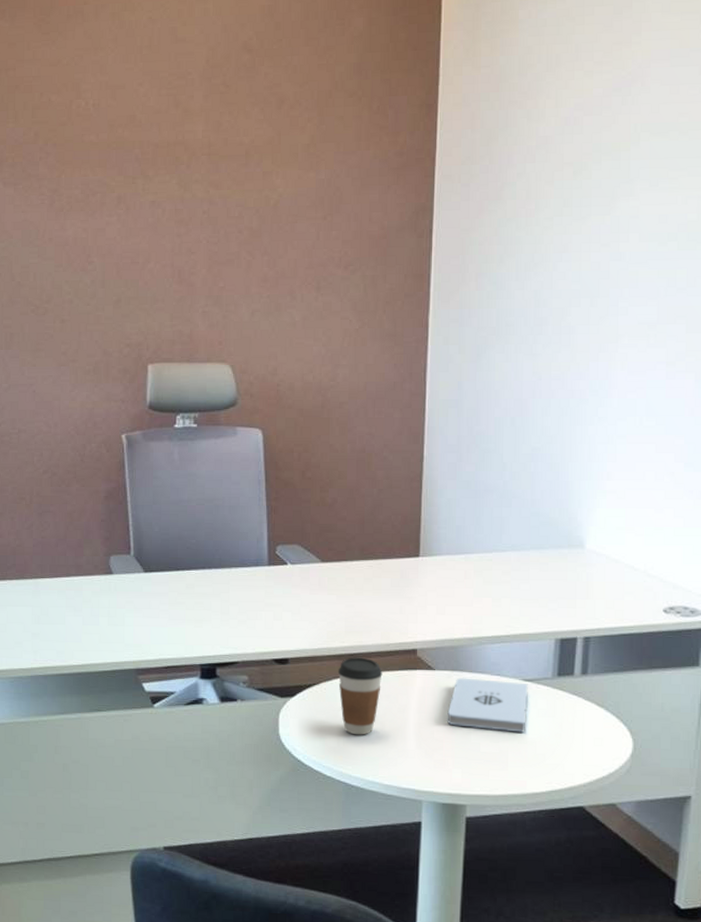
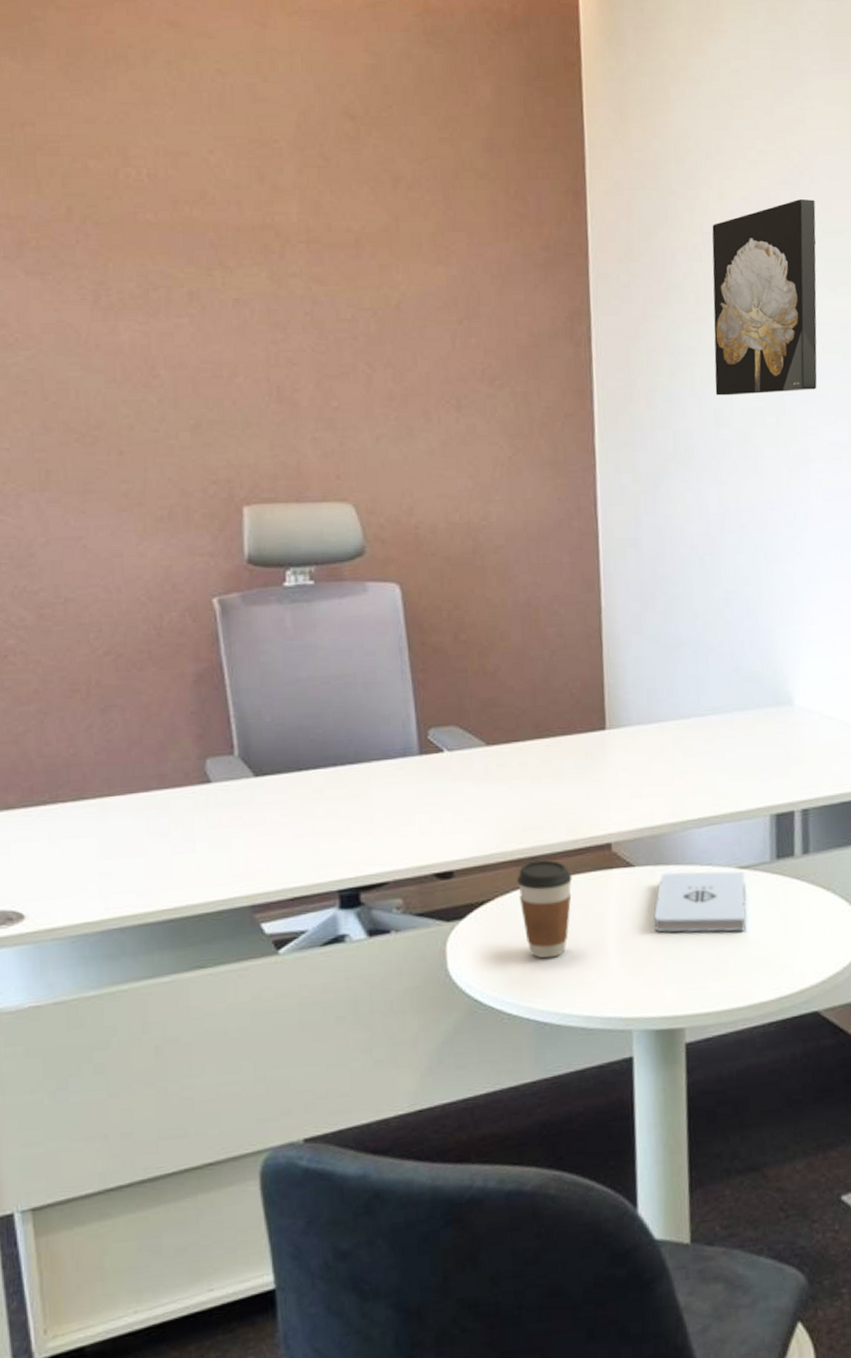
wall art: none [537,104,644,280] -> present [712,199,818,396]

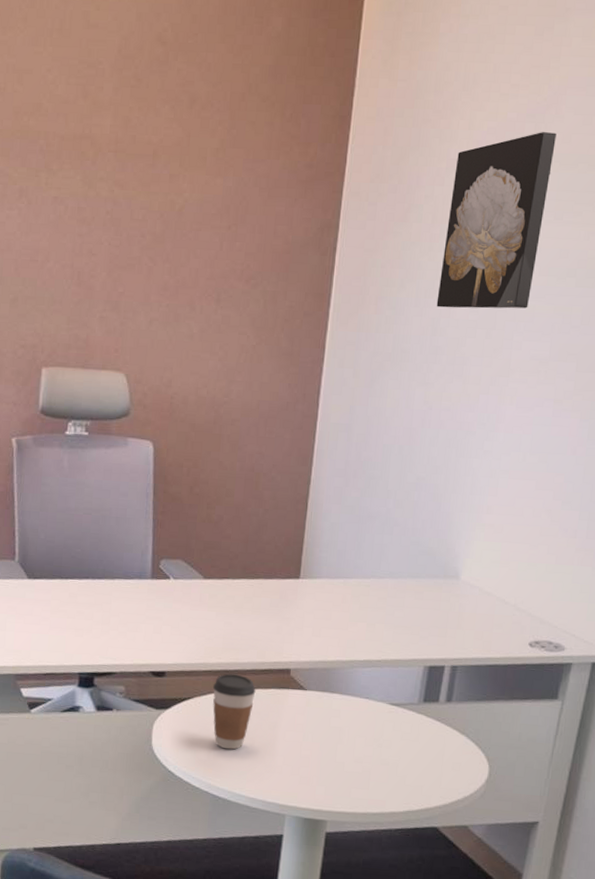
notepad: present [653,871,745,933] -> none [315,699,395,755]

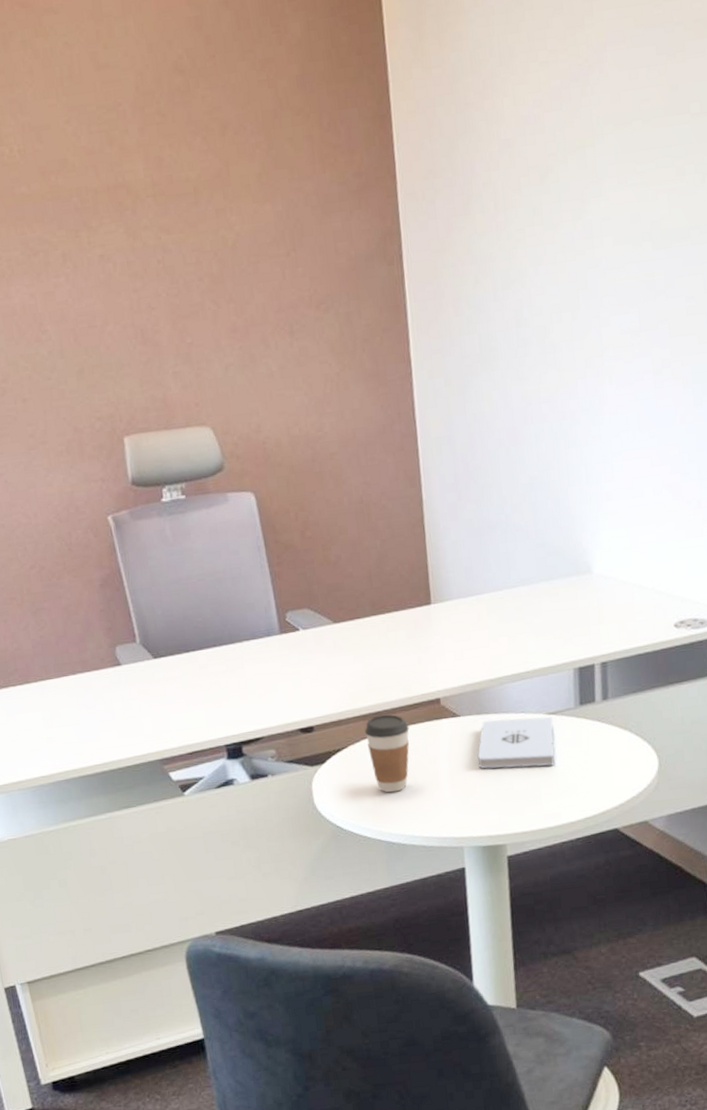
notepad: none [315,699,395,755] -> present [477,716,555,769]
wall art: present [436,132,557,309] -> none [507,93,609,298]

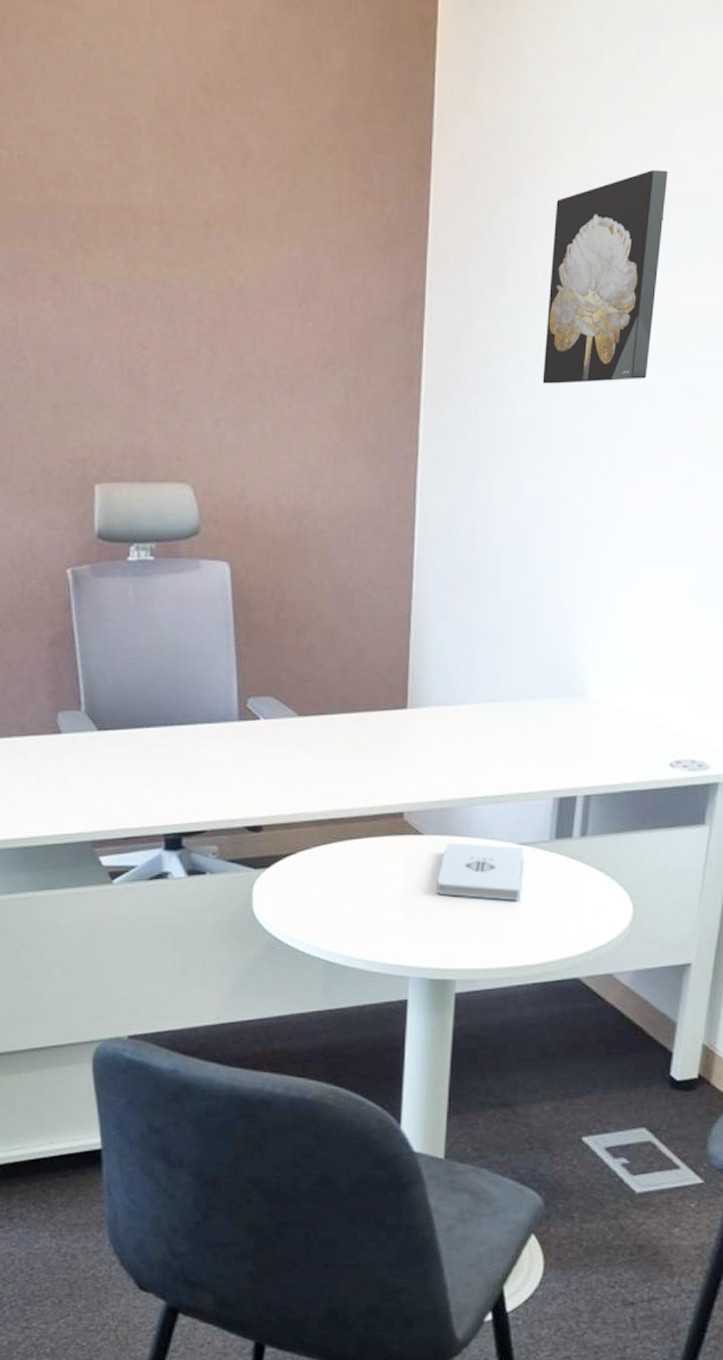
coffee cup: present [364,714,410,793] -> none [317,822,366,908]
wall art: none [507,93,609,298] -> present [542,170,668,384]

